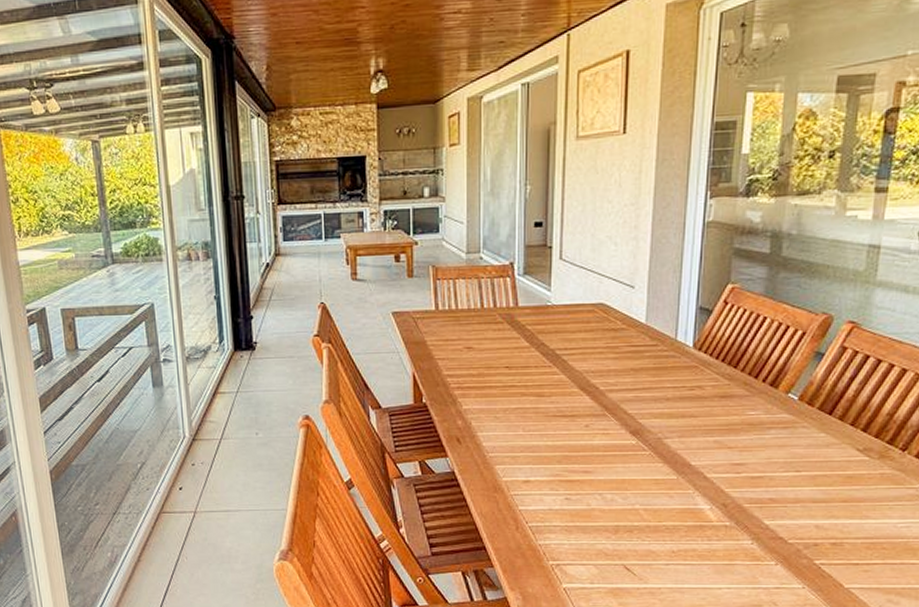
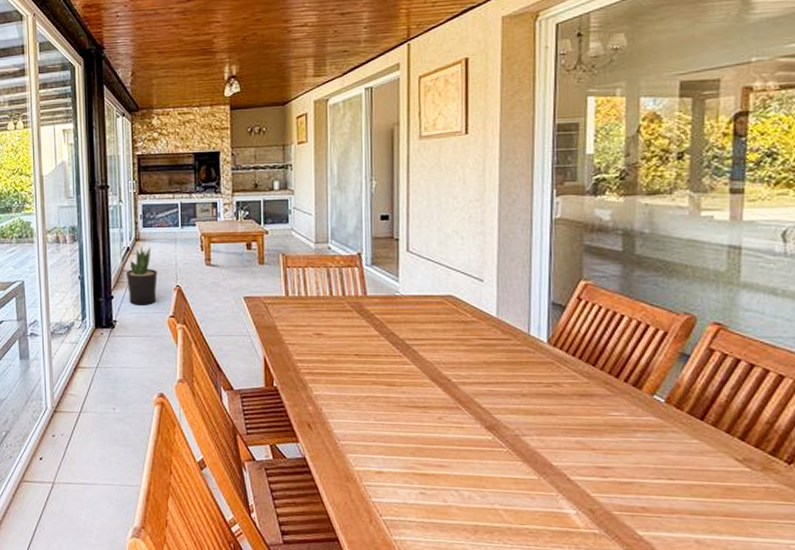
planter: none [265,262,300,325] -> present [125,246,158,305]

